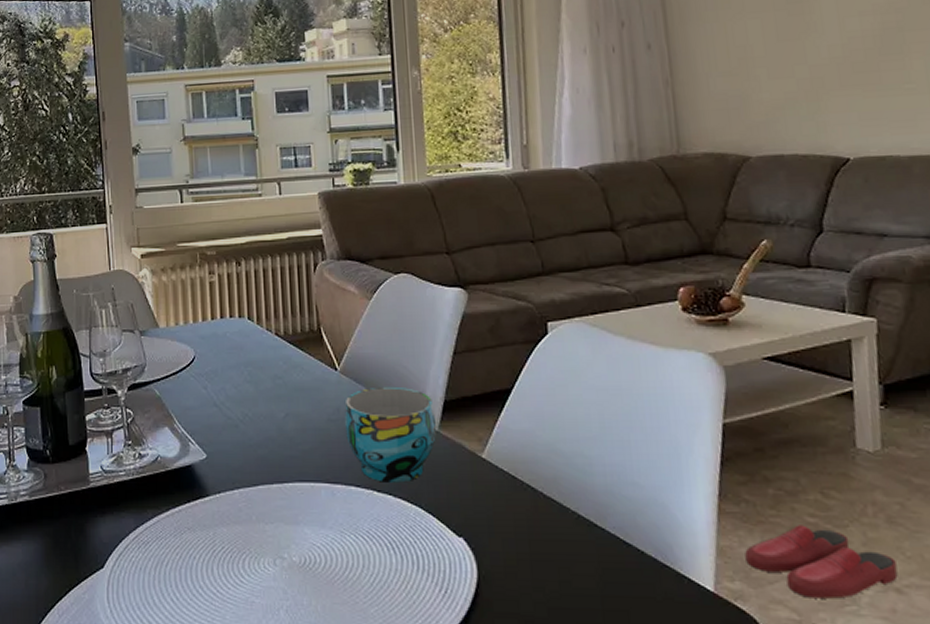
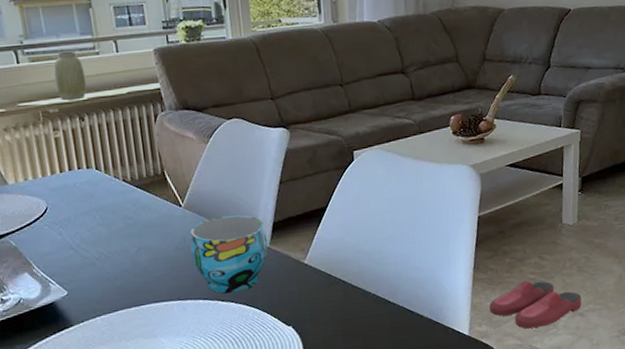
vase: none [215,192,247,243] -> present [53,51,87,100]

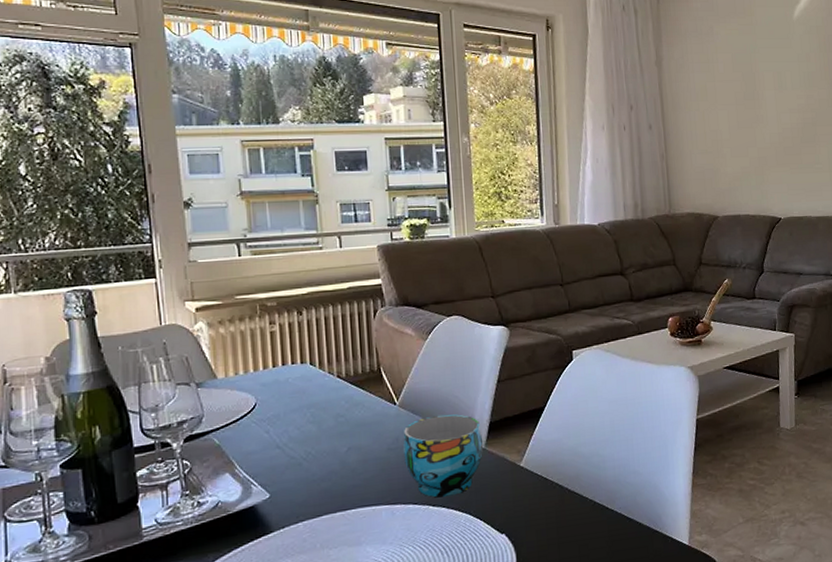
vase: present [53,51,87,100] -> none [275,245,308,294]
slippers: present [489,280,582,329] -> none [709,486,802,538]

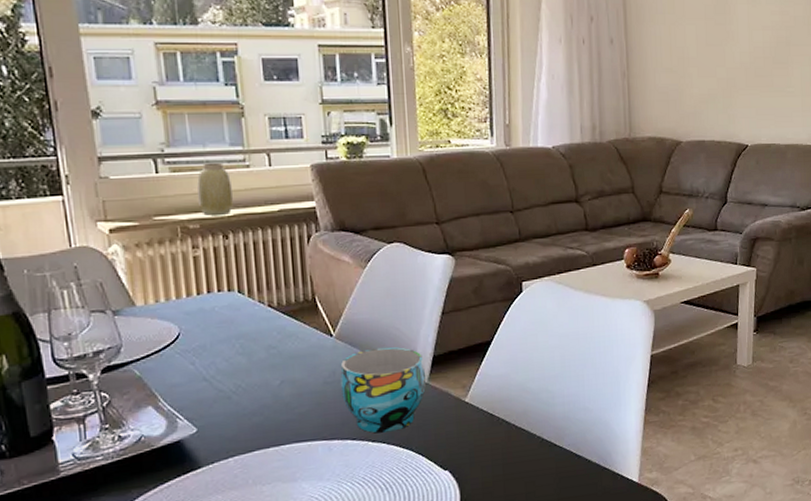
vase: none [275,245,308,294] -> present [197,162,234,215]

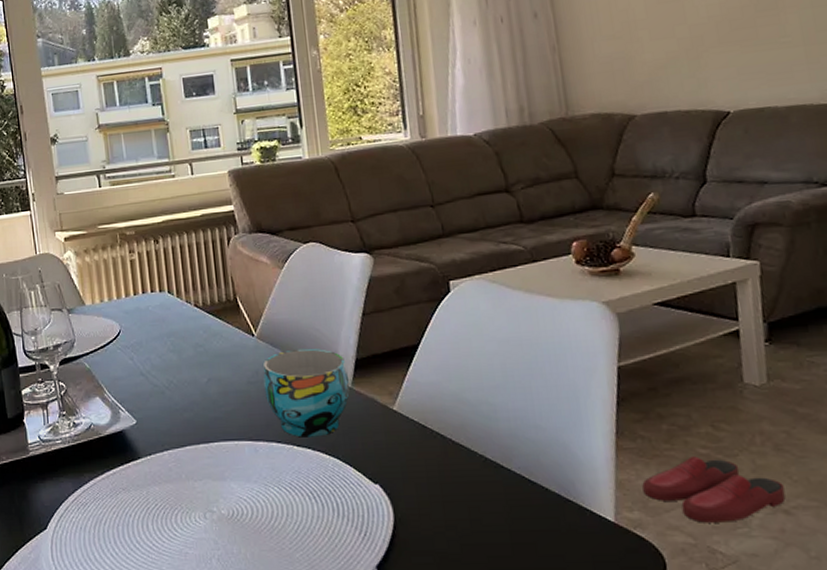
vase: present [197,162,234,215] -> none [132,174,163,223]
slippers: none [660,424,755,476] -> present [642,456,786,523]

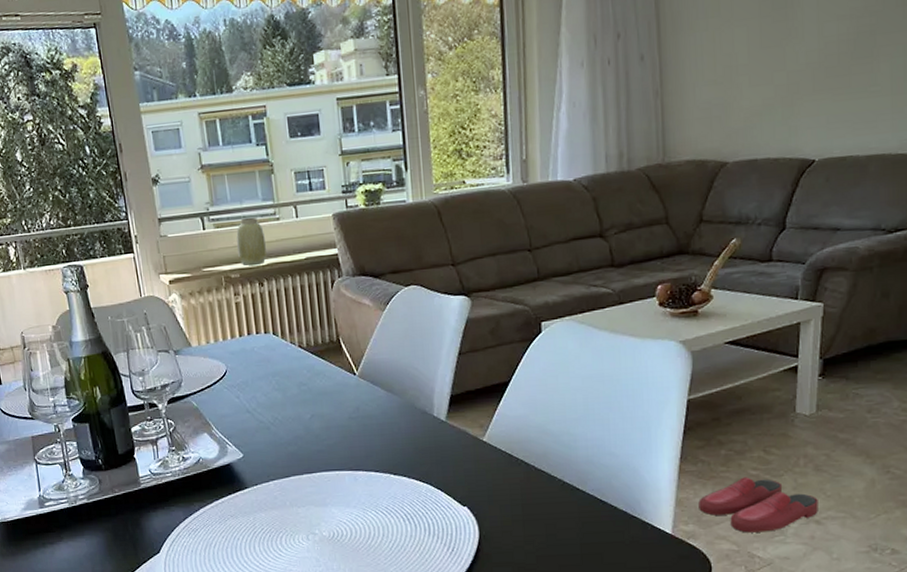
vase: none [132,174,163,223] -> present [236,217,267,266]
cup: present [263,348,350,438] -> none [363,385,444,467]

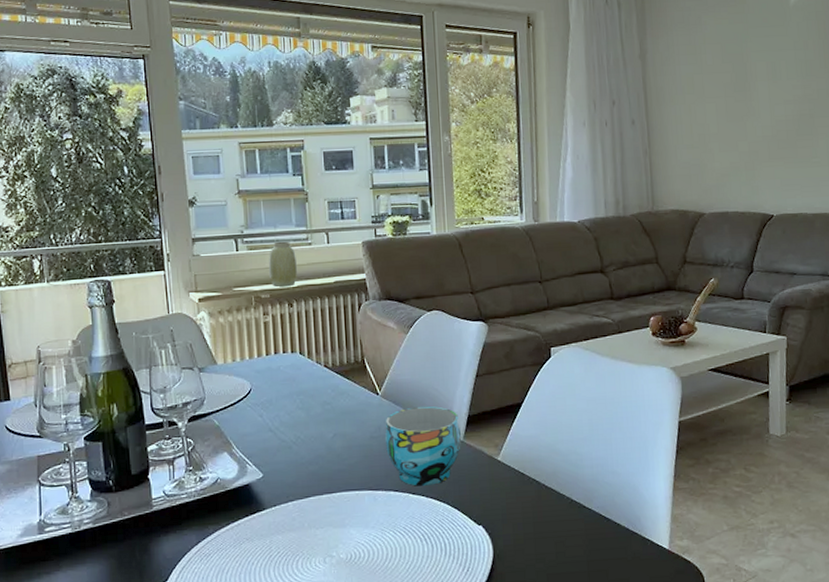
cup: none [363,385,444,467] -> present [384,406,462,486]
slippers: present [698,477,818,533] -> none [691,493,793,547]

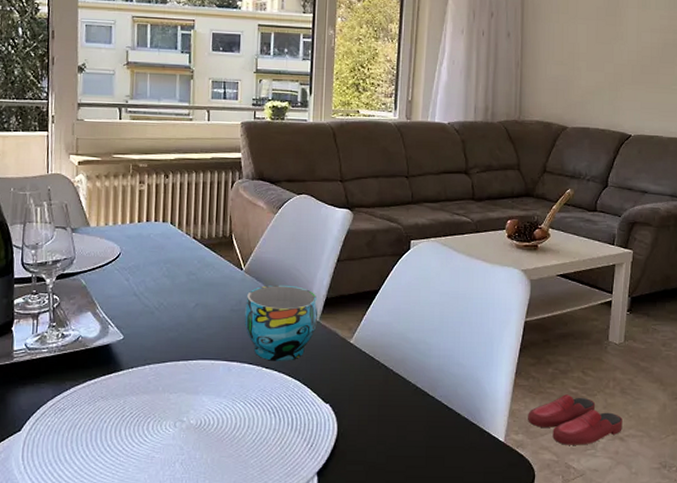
vase: present [269,241,298,287] -> none [149,114,177,158]
slippers: none [691,493,793,547] -> present [528,394,623,445]

